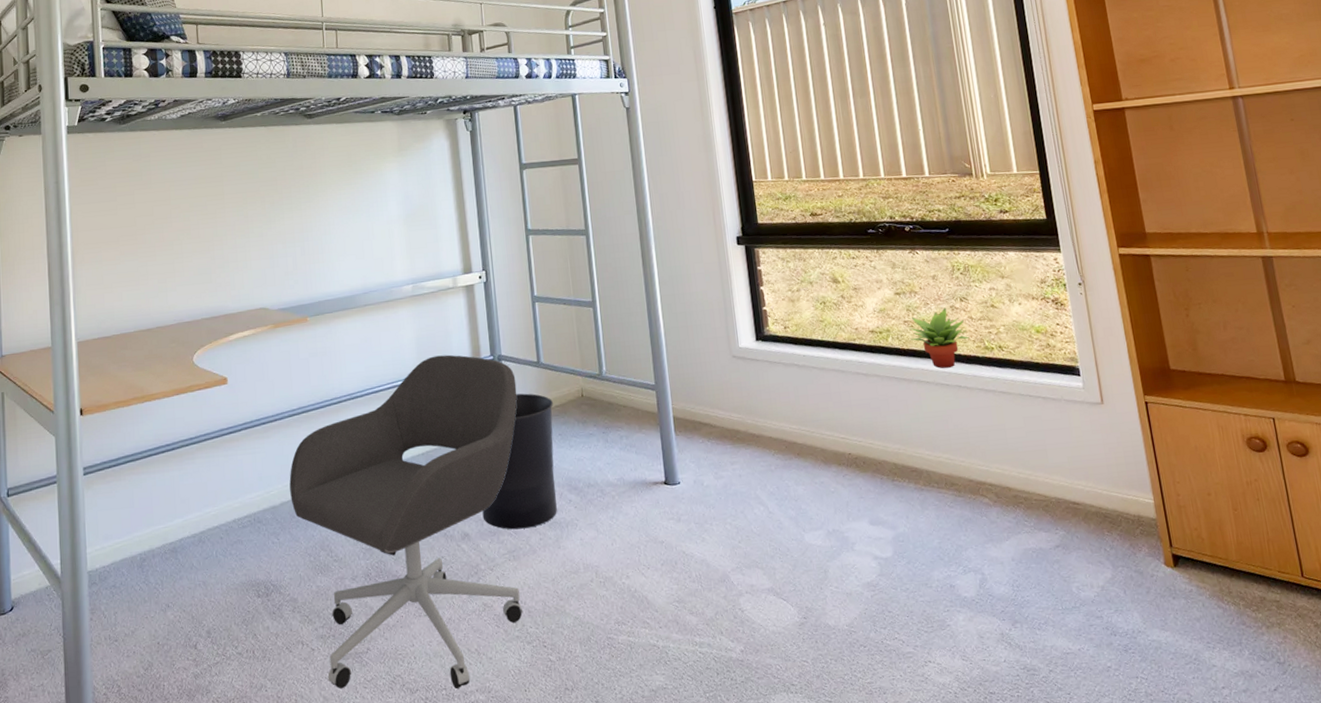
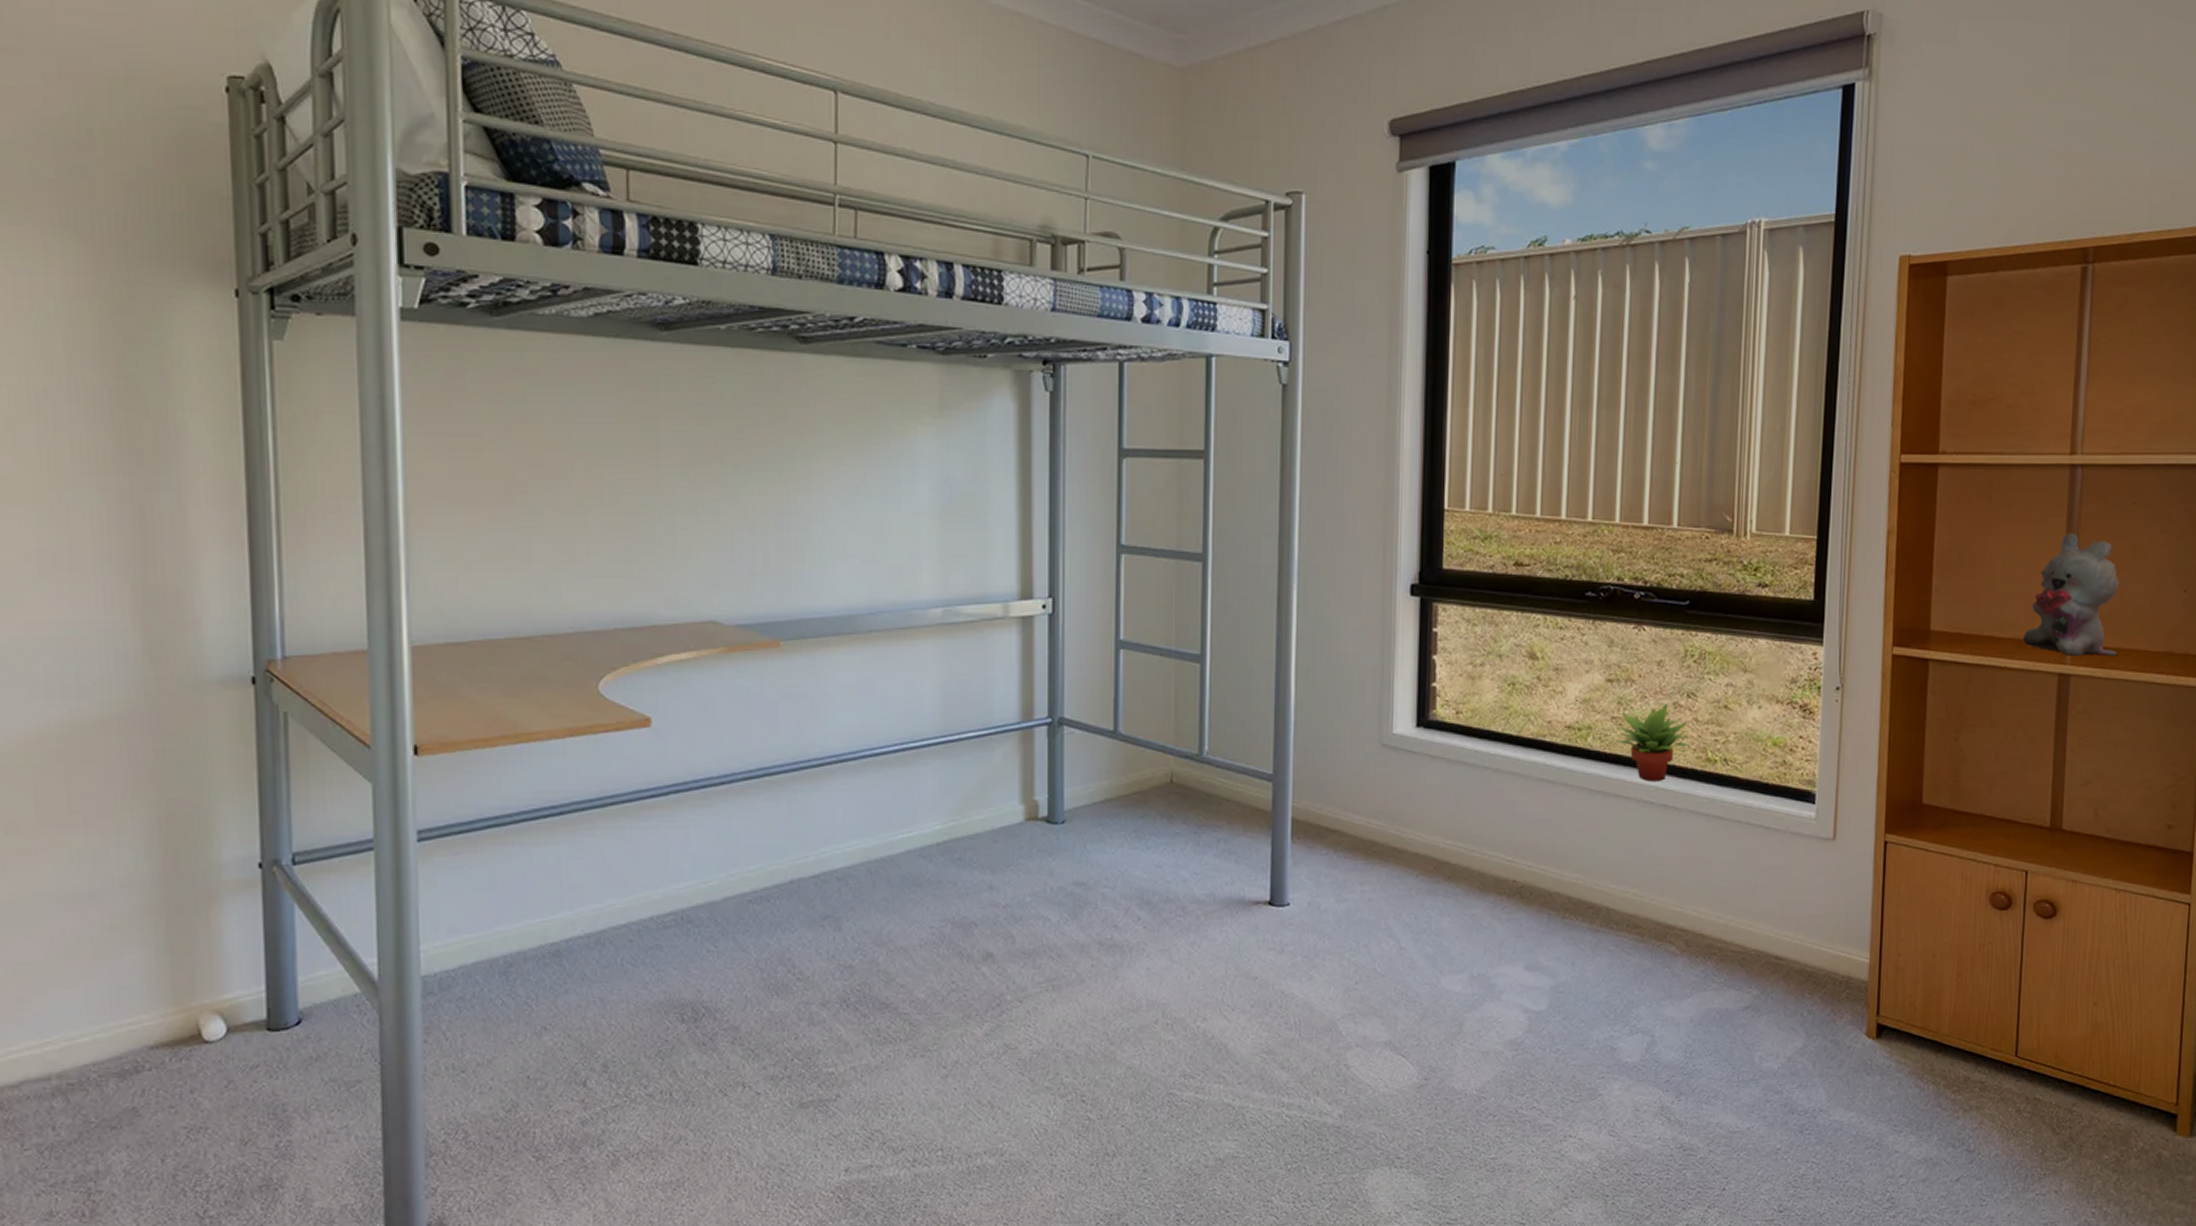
office chair: present [289,354,524,689] -> none [738,711,1081,1149]
waste bin: present [482,393,557,530] -> none [1015,772,1130,952]
plush toy: none [1224,147,1309,242] -> present [2023,533,2120,657]

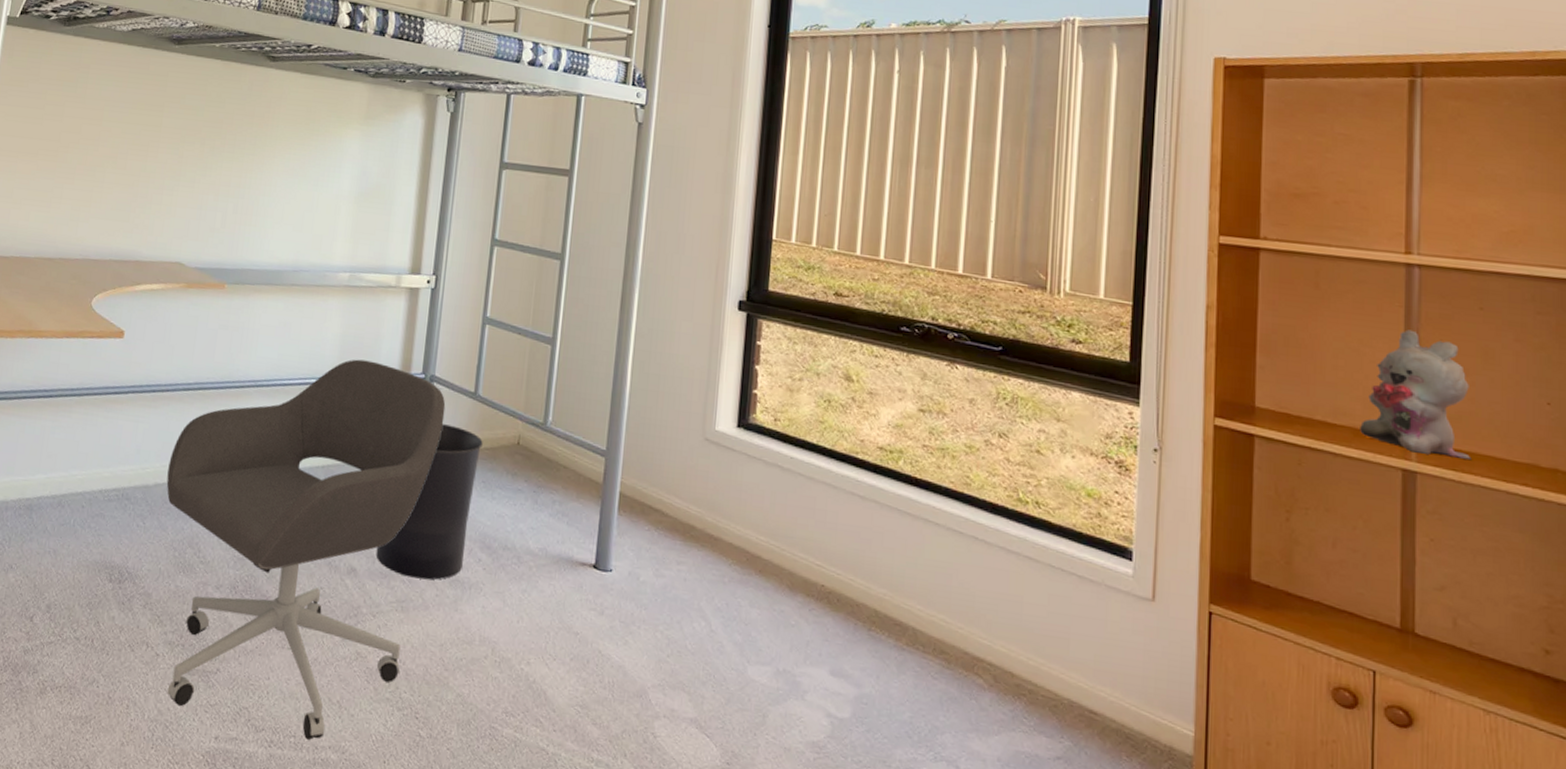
office chair: none [738,711,1081,1149] -> present [166,359,446,740]
waste bin: none [1015,772,1130,952] -> present [375,424,483,580]
succulent plant: present [1616,703,1690,783] -> none [926,440,1001,514]

